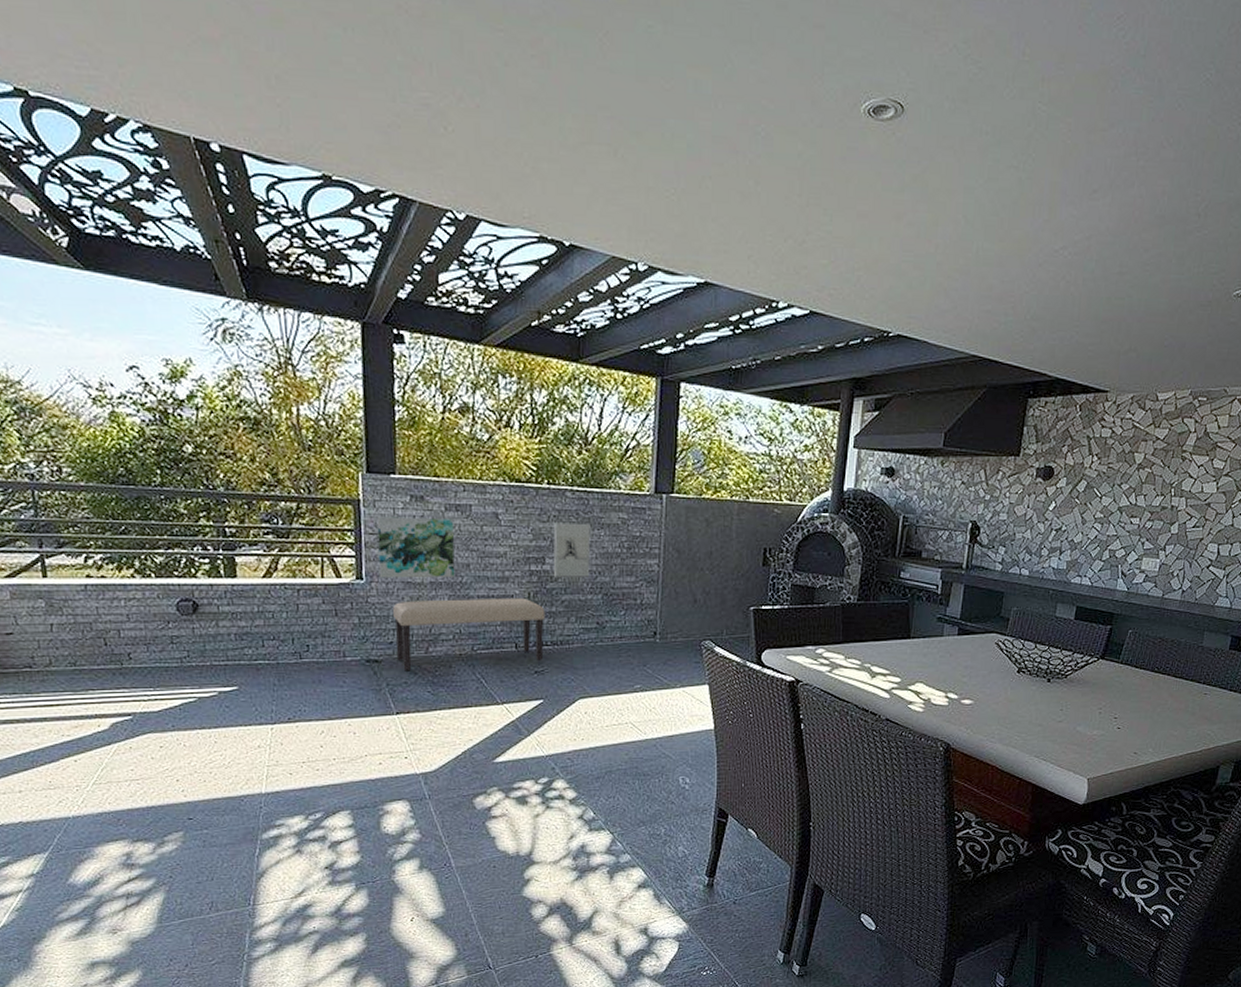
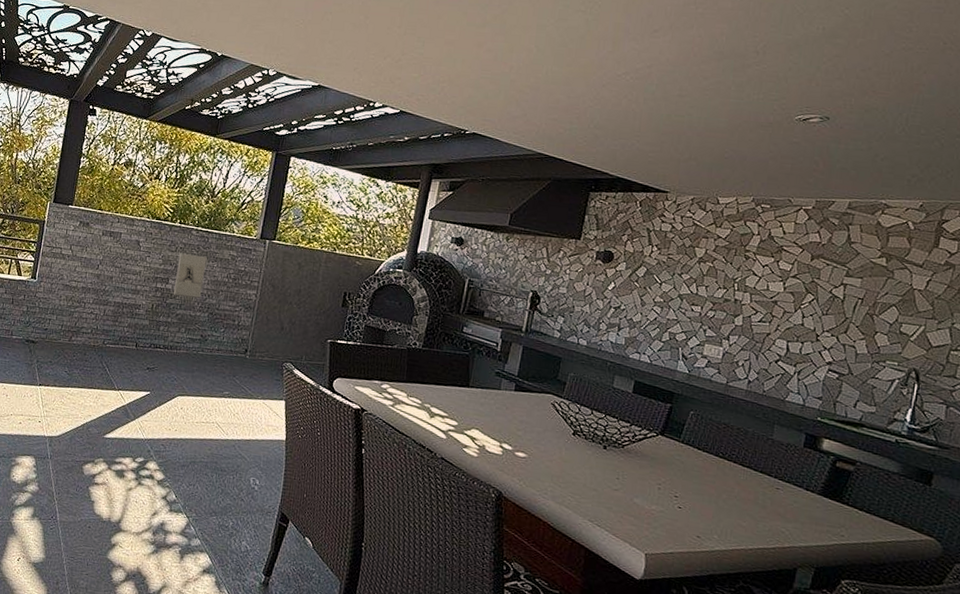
wall art: present [376,517,455,578] -> none [47,234,108,285]
bench: present [393,597,546,671] -> none [47,299,163,360]

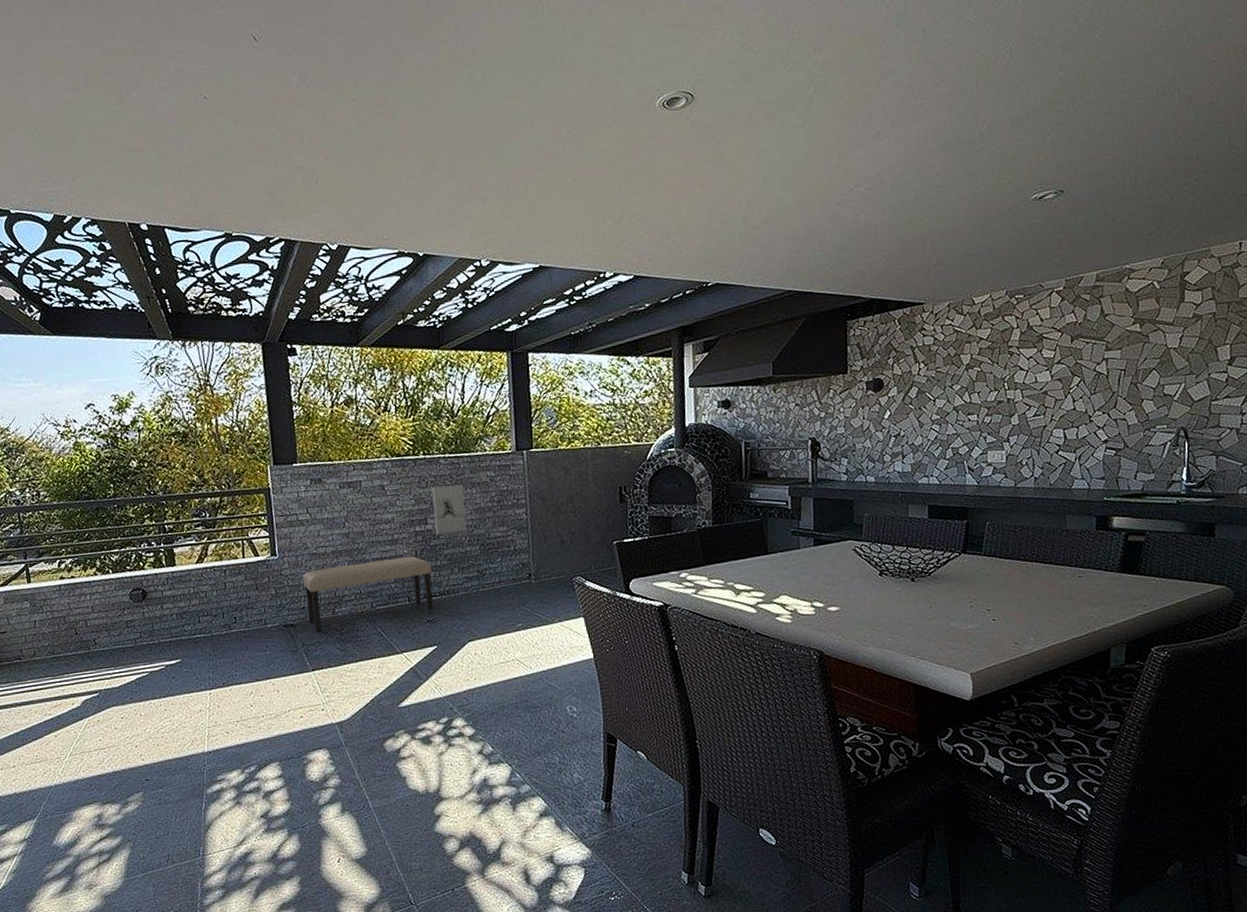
bench: none [47,299,163,360] -> present [303,556,434,632]

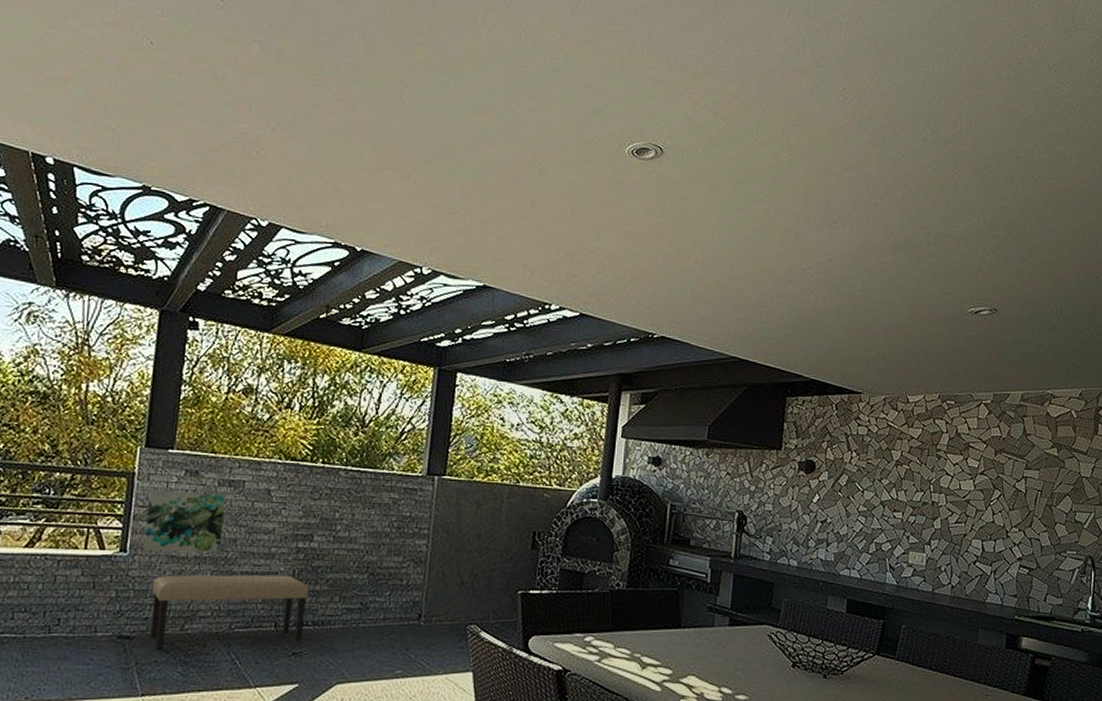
wall art: none [284,495,353,553] -> present [143,490,226,553]
wall sculpture: present [431,484,467,535] -> none [320,501,361,556]

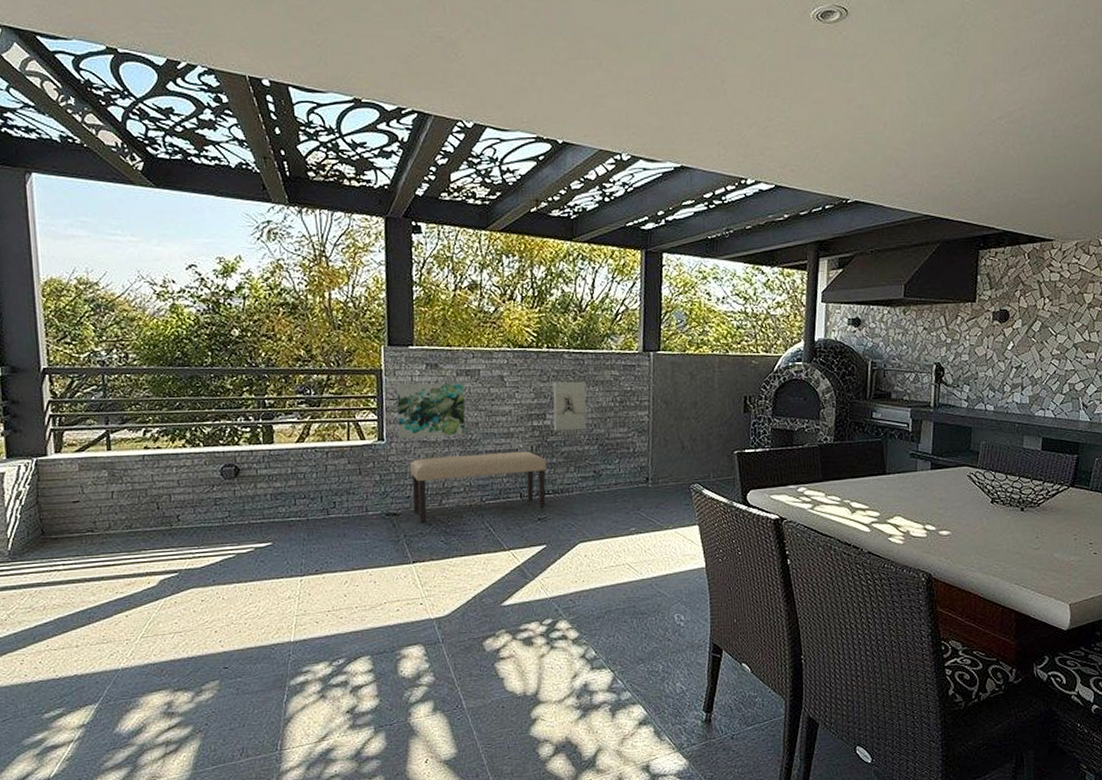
wall sculpture: none [320,501,361,556] -> present [552,381,587,431]

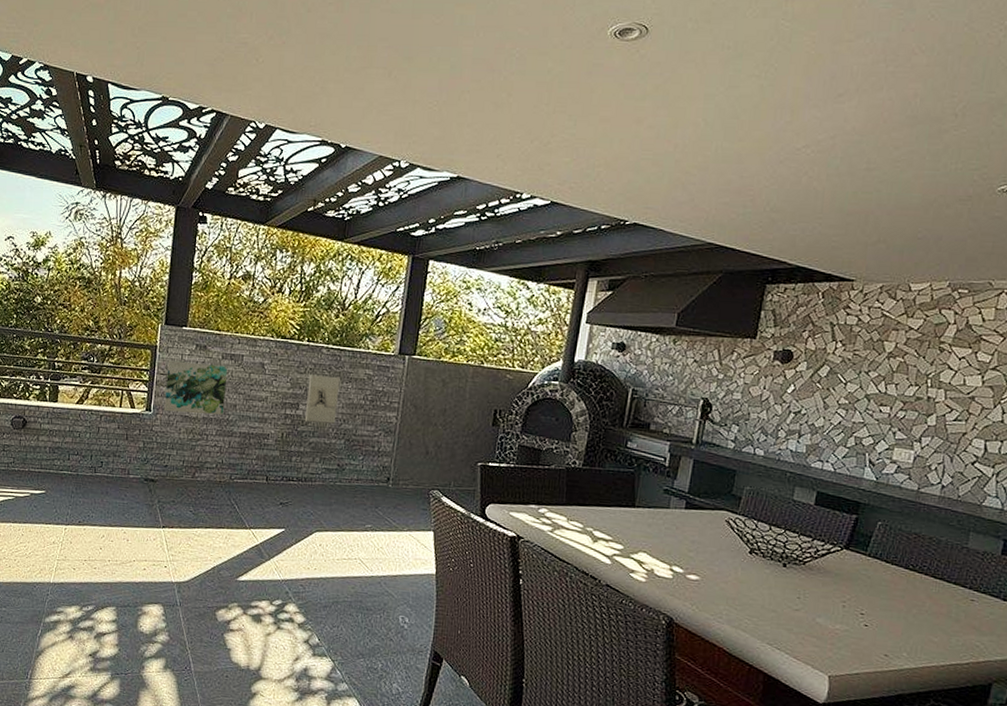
bench: present [410,451,547,523] -> none [168,432,295,494]

